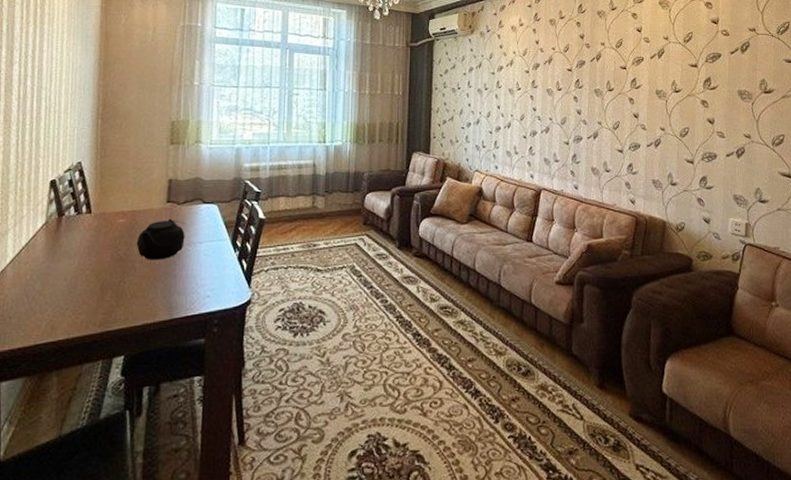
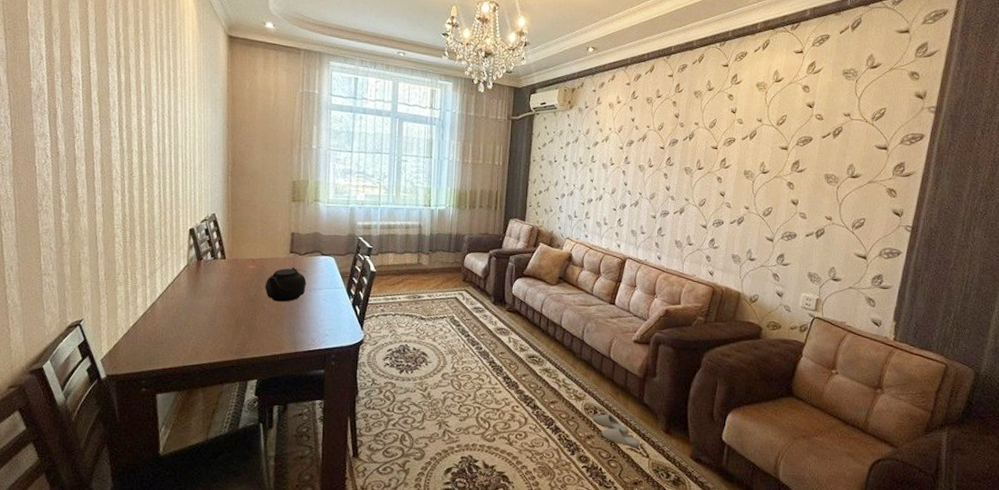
slippers: none [516,371,572,408] -> present [592,414,640,447]

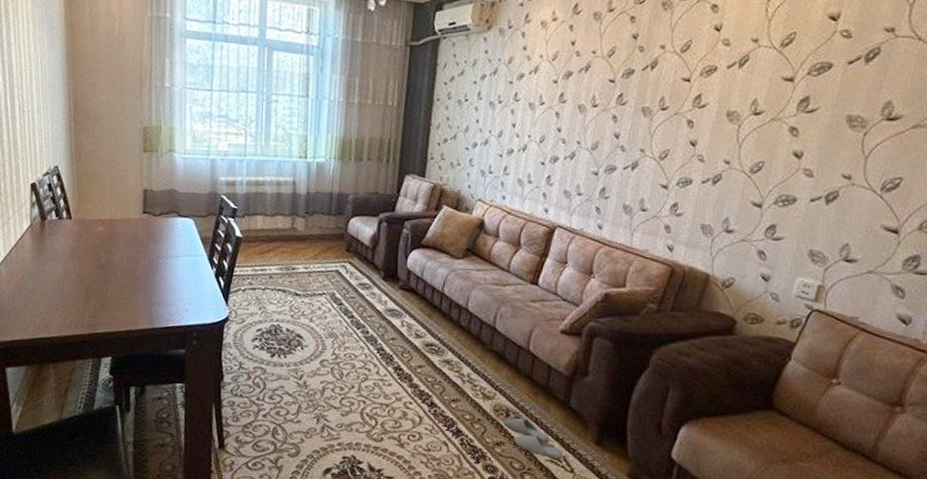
teapot: present [265,267,306,302] -> none [116,230,162,271]

